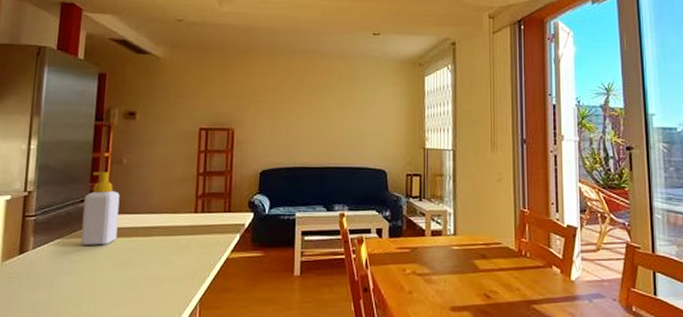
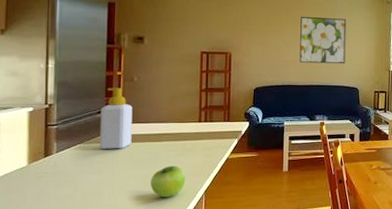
fruit: none [136,266,178,307] -> present [151,165,186,198]
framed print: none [314,84,370,141] -> present [299,16,347,64]

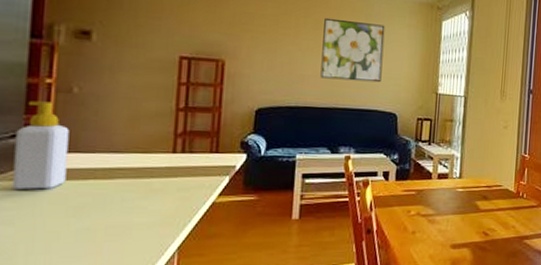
fruit: present [151,165,186,198] -> none [94,212,150,258]

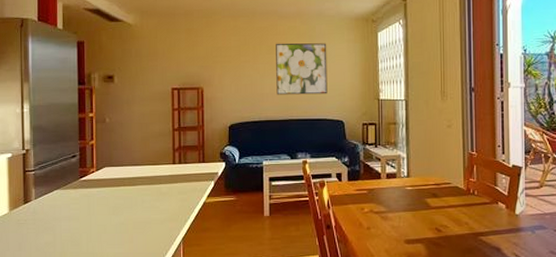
soap bottle: present [12,100,70,190] -> none [75,130,107,195]

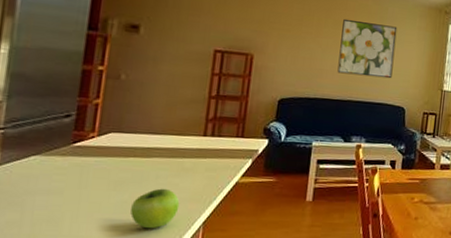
fruit: none [127,211,162,246] -> present [130,188,180,229]

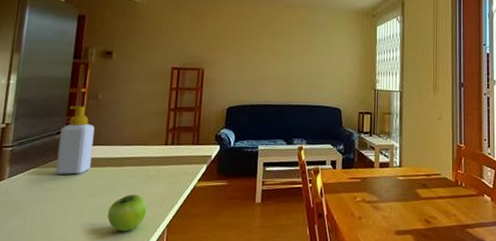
soap bottle: none [63,85,116,165] -> present [55,105,95,175]
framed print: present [337,18,397,79] -> none [277,30,329,82]

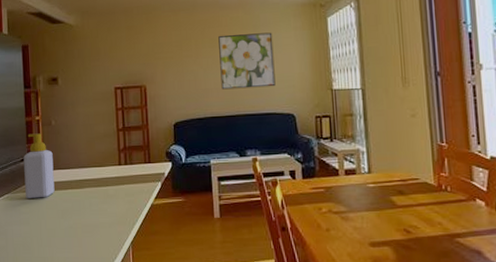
fruit: present [107,194,147,232] -> none [76,214,111,250]
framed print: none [277,30,329,82] -> present [218,32,276,90]

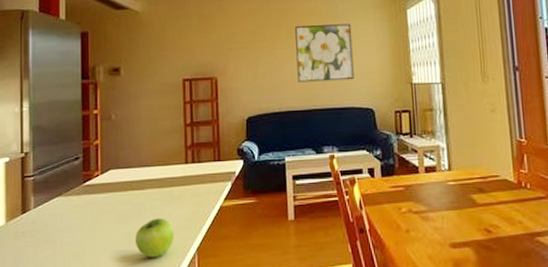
soap bottle: present [23,133,55,198] -> none [78,128,112,201]
fruit: none [76,214,111,250] -> present [135,218,175,258]

